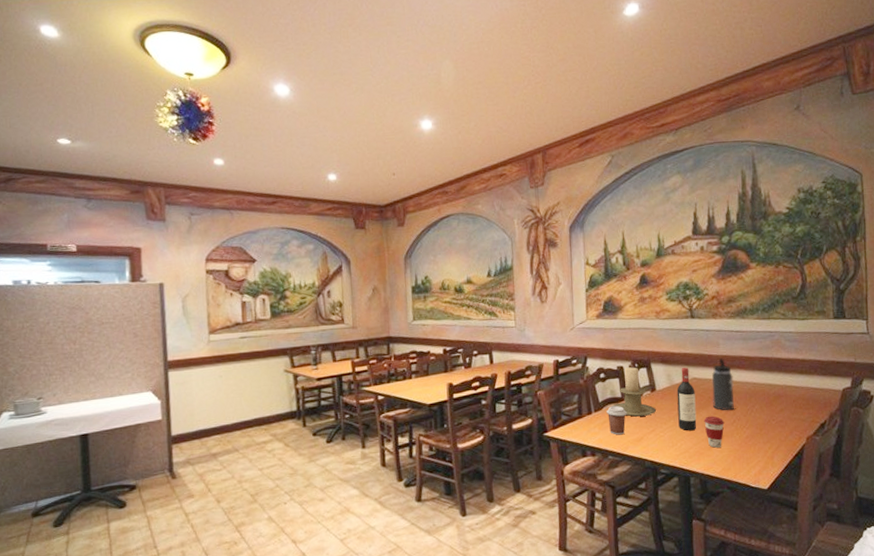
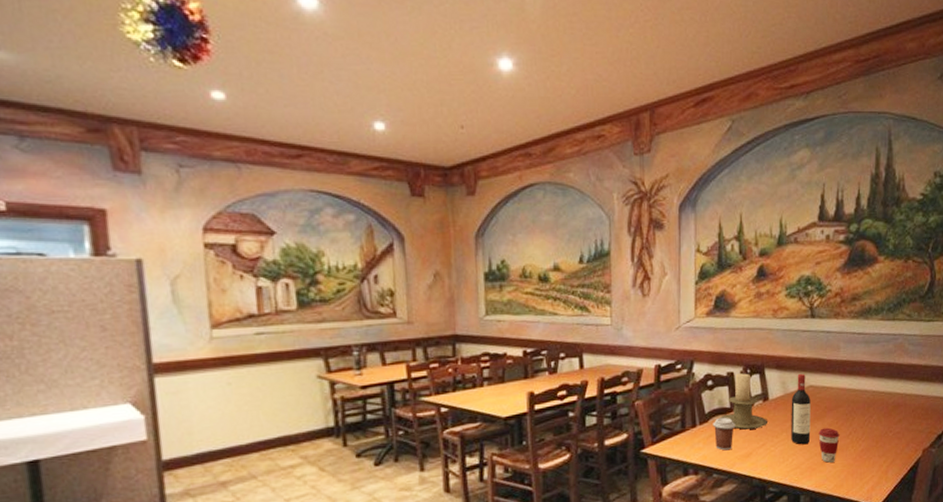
thermos bottle: present [711,358,735,411] -> none [829,364,852,422]

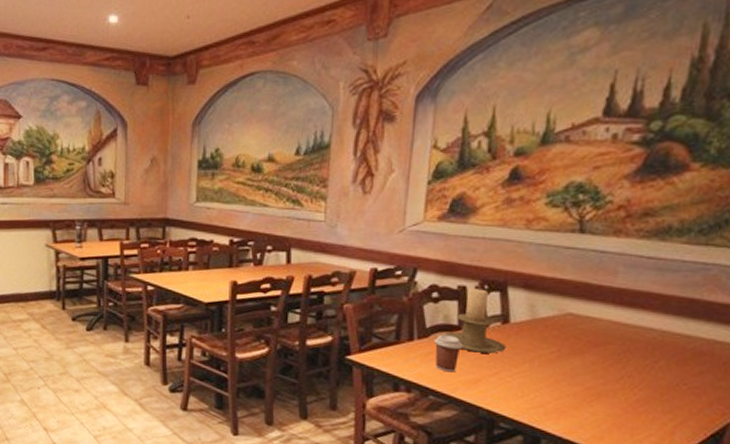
wine bottle: present [791,373,811,445] -> none [535,297,568,382]
coffee cup: present [818,427,840,463] -> none [574,365,606,408]

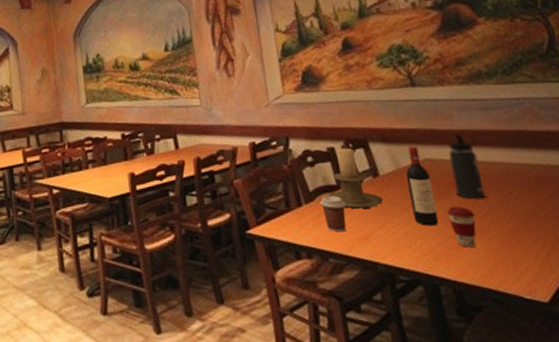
wine bottle: none [535,297,568,382] -> present [405,145,439,226]
coffee cup: none [574,365,606,408] -> present [446,206,477,247]
thermos bottle: none [592,292,632,363] -> present [448,133,485,200]

